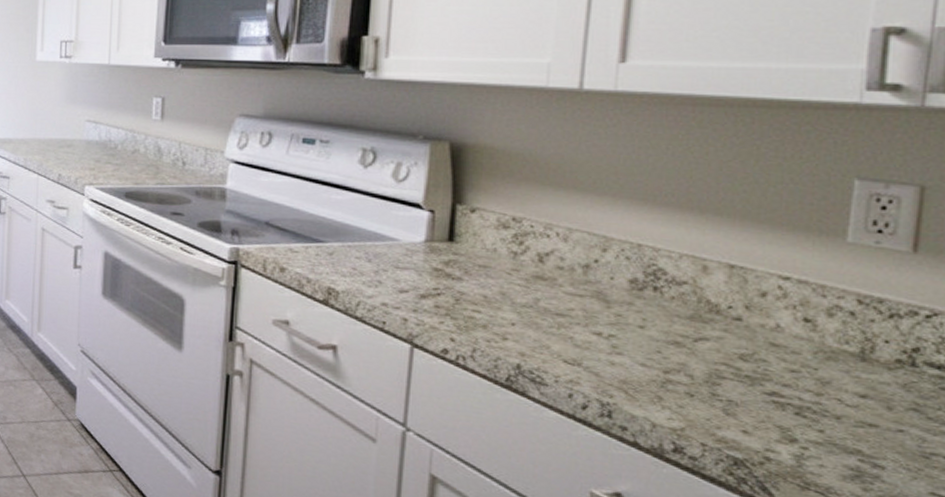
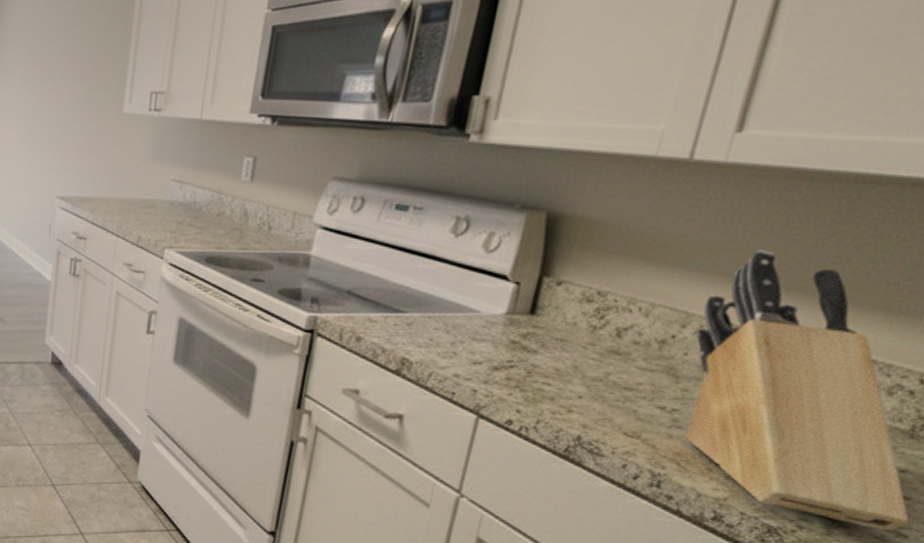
knife block: none [618,173,883,462] -> present [685,249,910,532]

